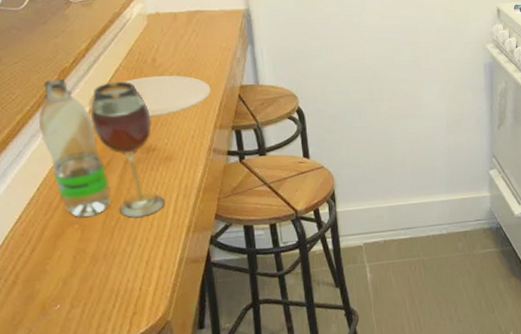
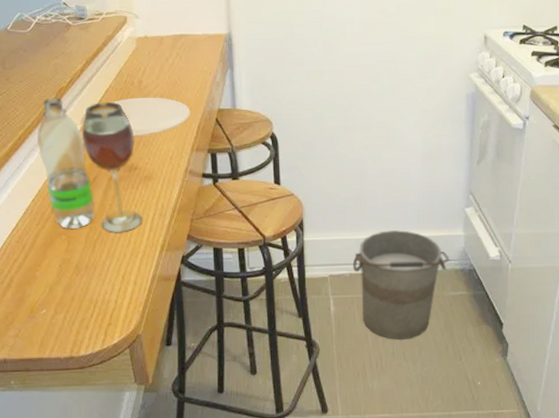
bucket: none [386,195,478,300] -> present [352,230,449,340]

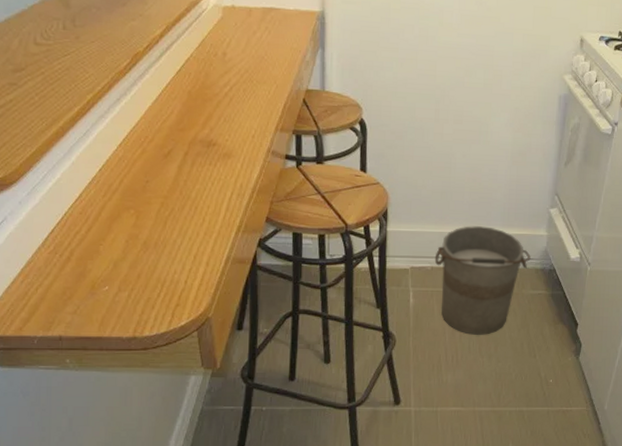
bottle: present [38,97,95,230] -> none [108,62,168,204]
plate: present [81,97,190,138] -> none [157,69,276,113]
wineglass: present [81,102,142,232] -> none [157,72,219,210]

